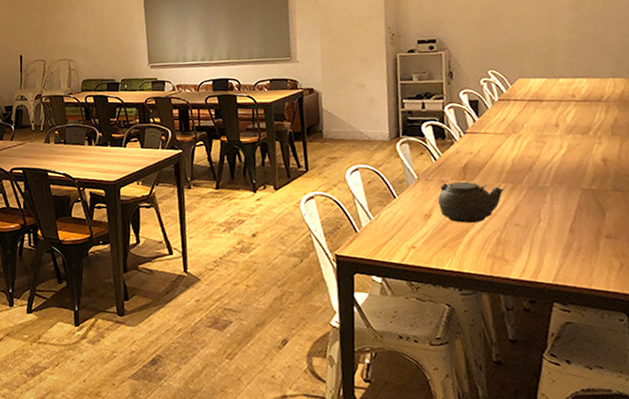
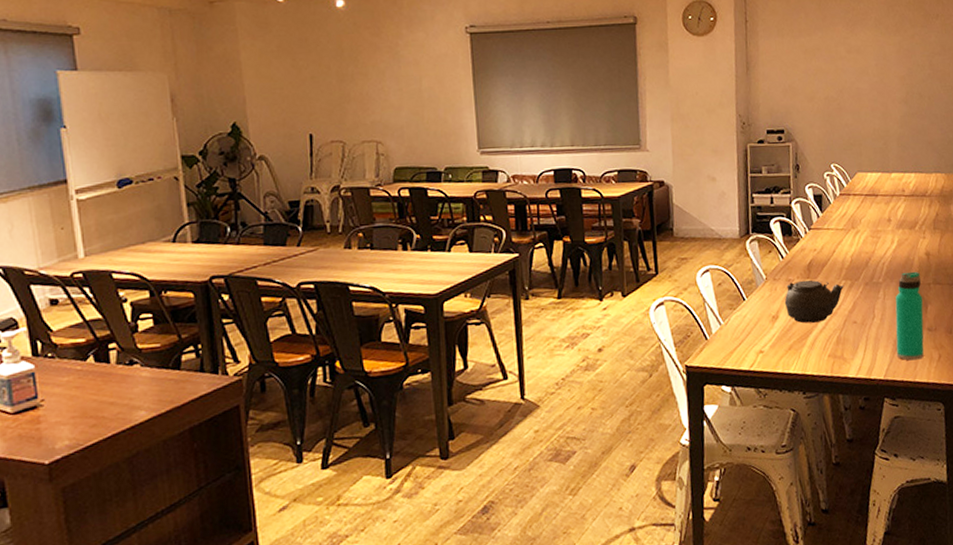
water bottle: none [565,177,602,267] -> present [895,271,924,361]

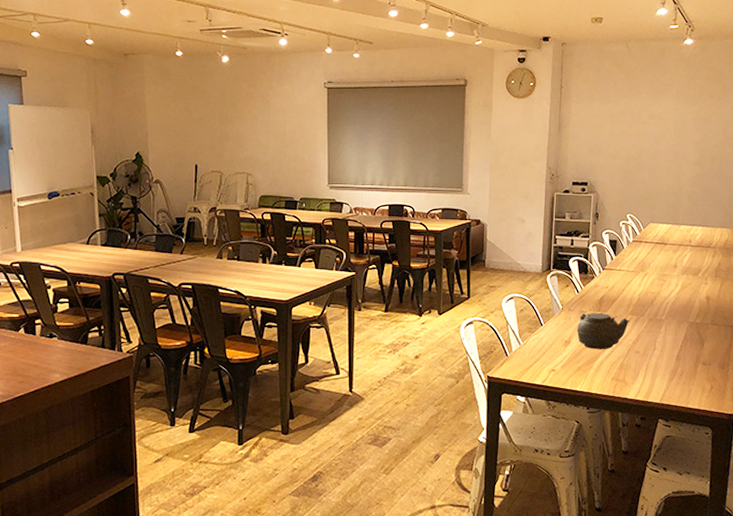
water bottle: present [895,271,924,361] -> none [672,312,701,389]

